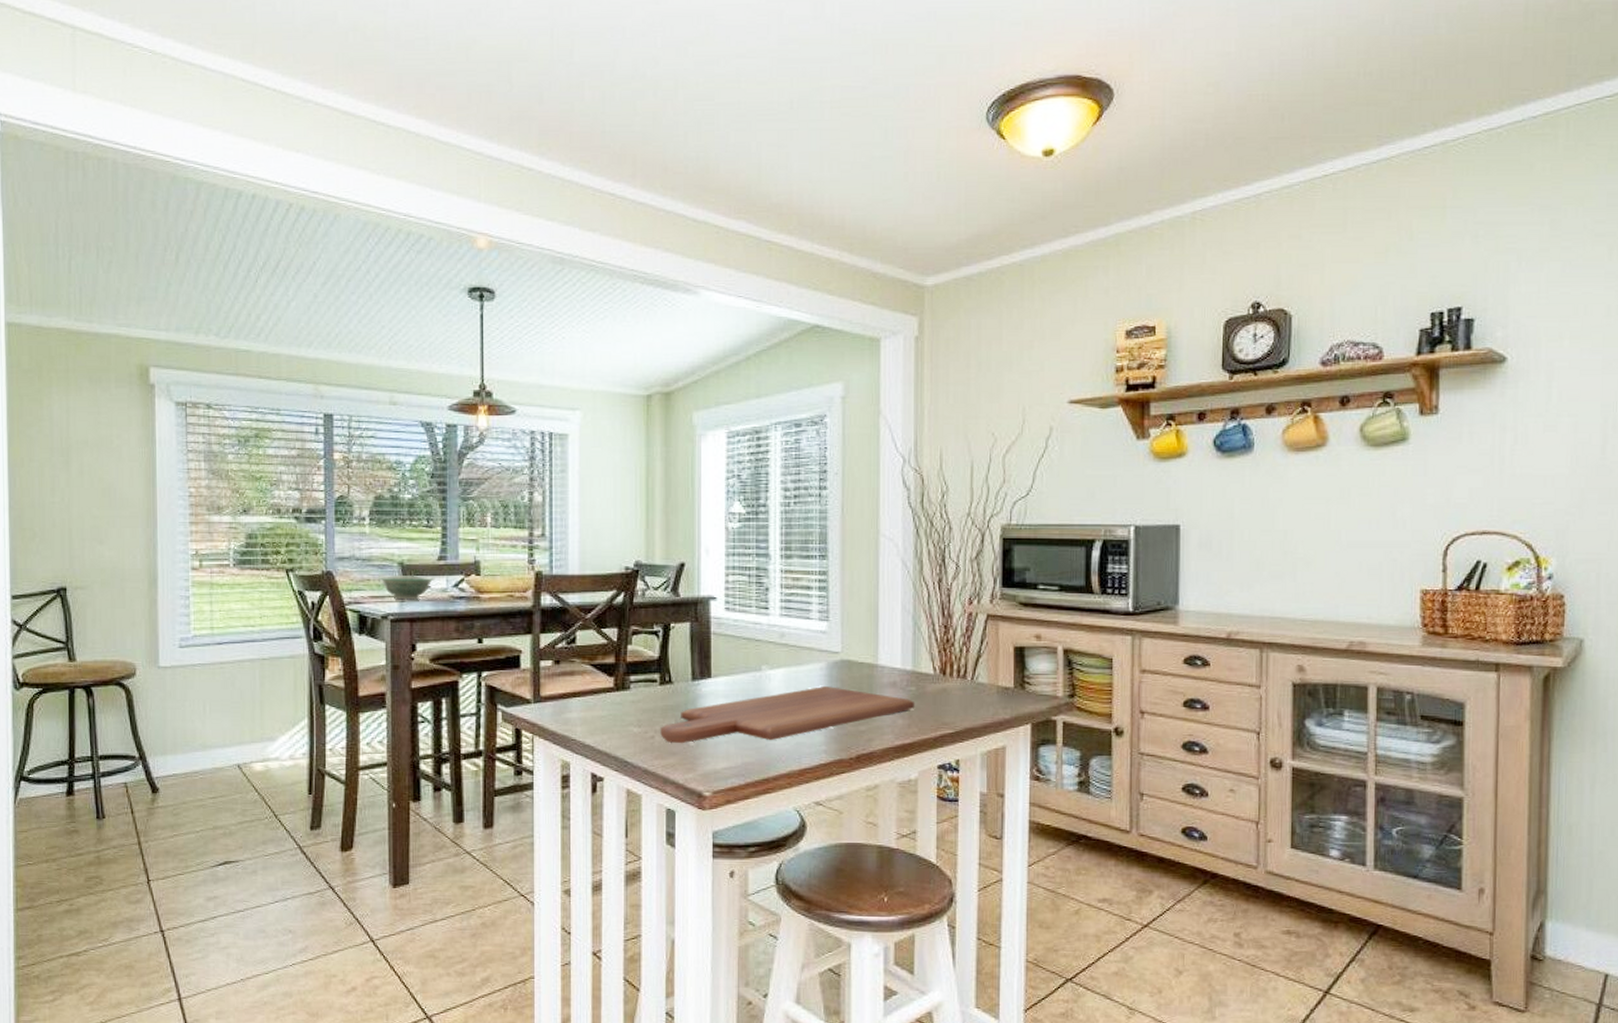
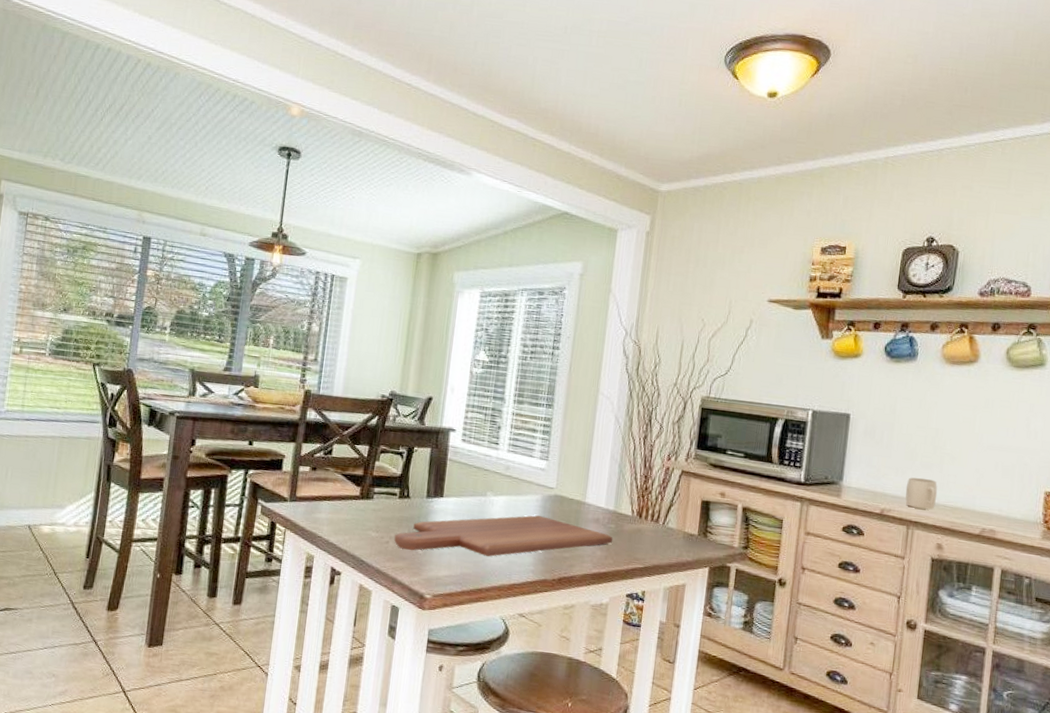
bowl: present [377,574,435,600] -> none [170,378,220,402]
mug: none [1254,590,1293,627] -> present [905,477,938,510]

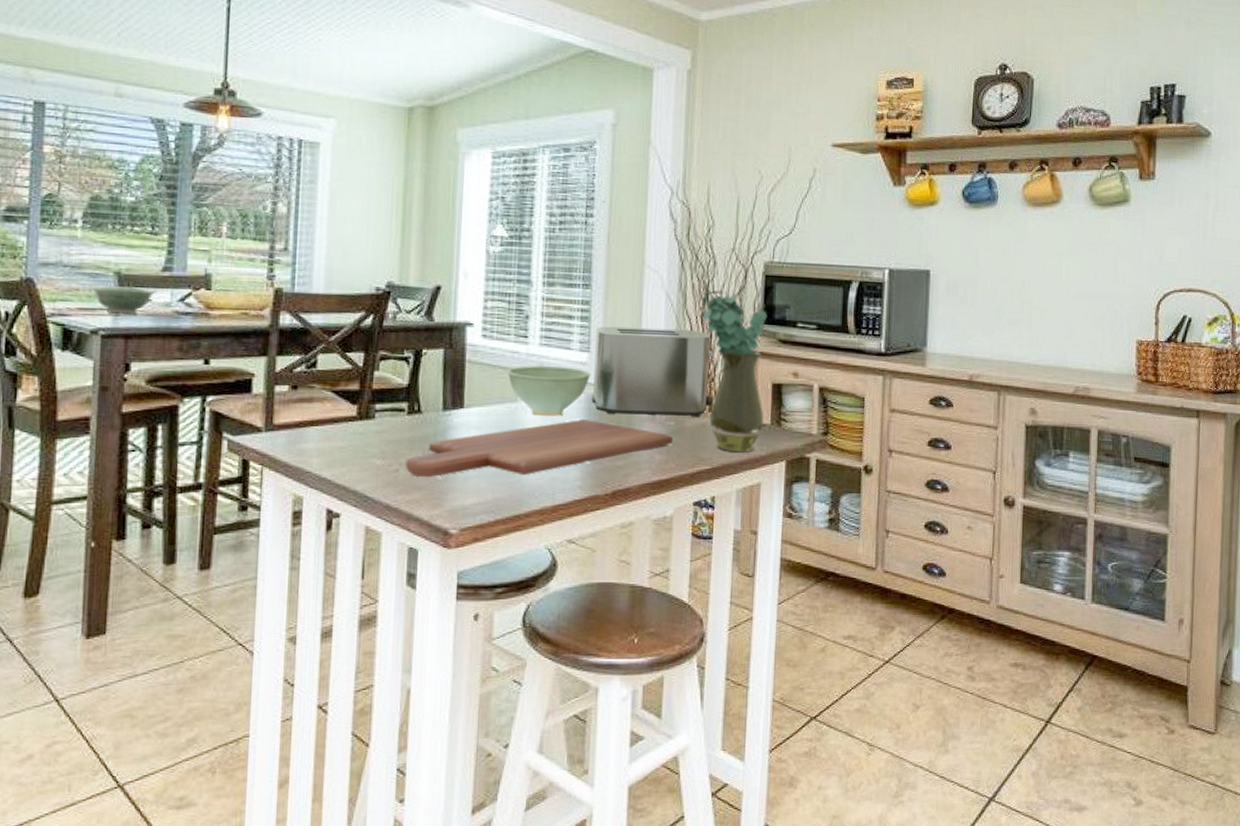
bowl: none [170,378,220,402] -> present [88,285,158,314]
bowl: none [479,467,548,511] -> present [507,366,591,416]
toaster: none [547,440,653,523] -> present [591,326,714,417]
vase: none [645,413,701,556] -> present [703,285,768,452]
mug: present [905,477,938,510] -> none [994,336,1028,371]

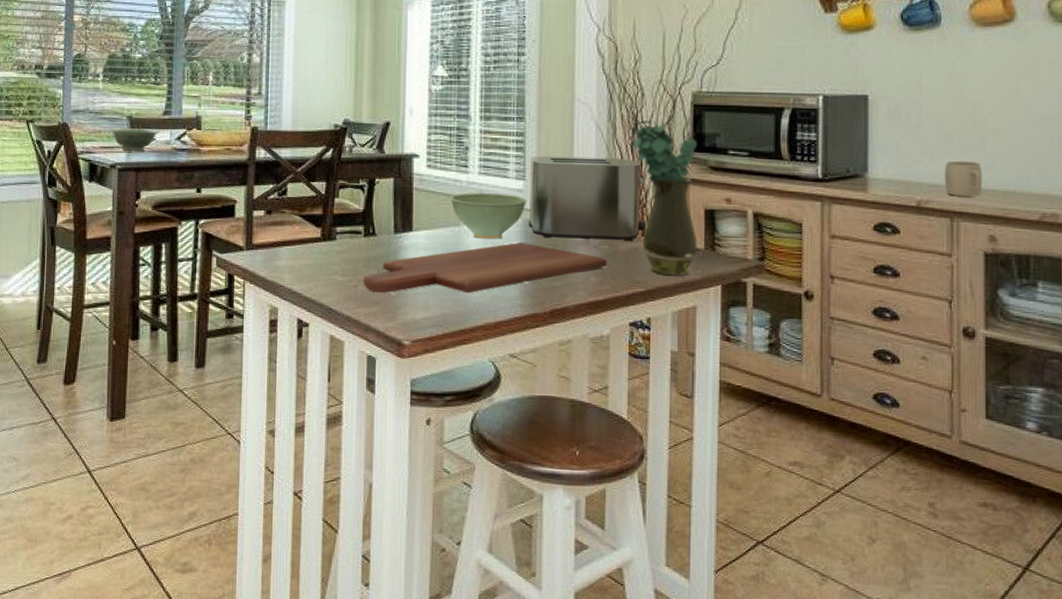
mug: none [994,336,1028,371] -> present [944,160,983,197]

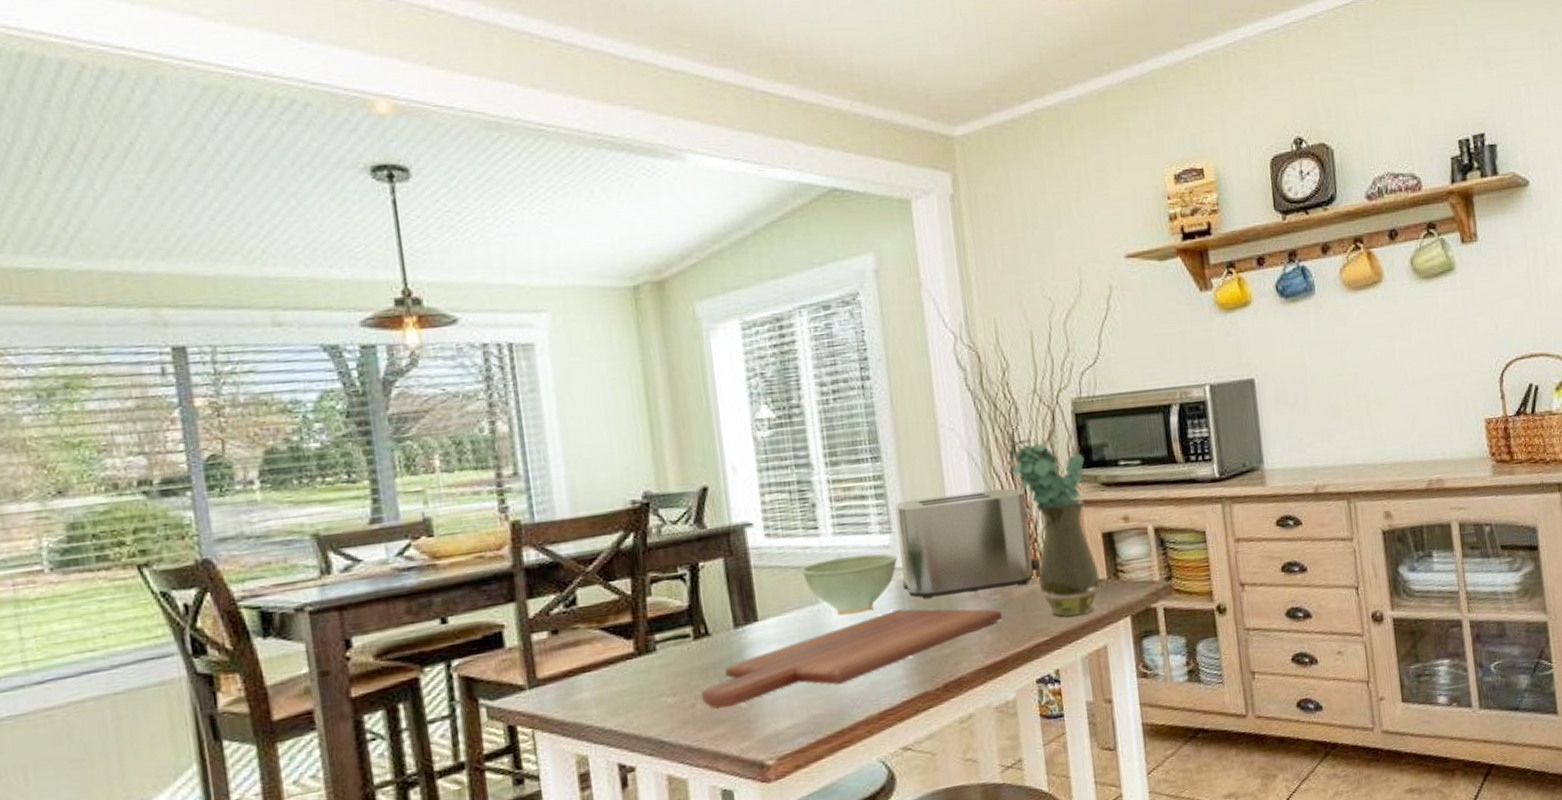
bowl: present [108,127,160,151] -> none [282,546,369,584]
mug: present [944,160,983,197] -> none [1335,436,1373,476]

